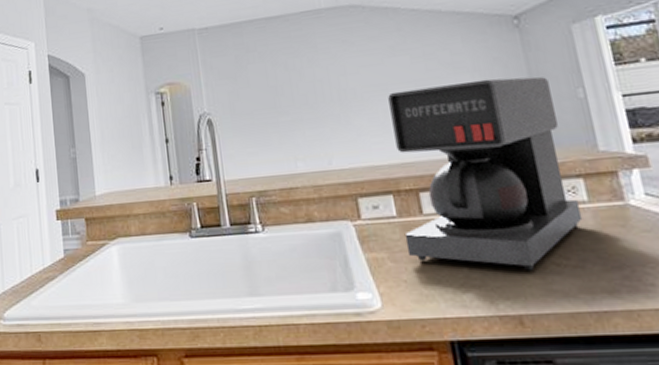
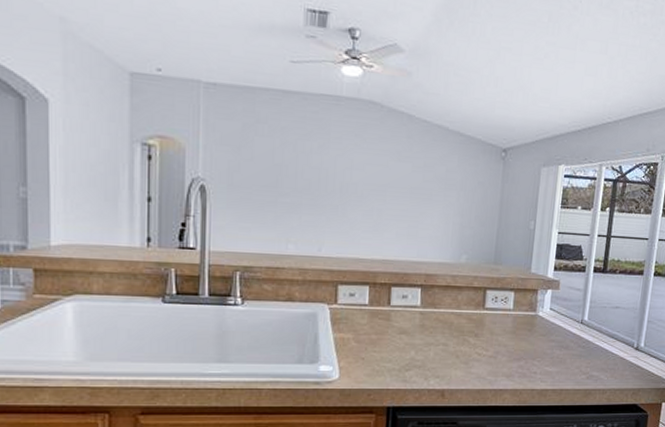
coffee maker: present [388,77,583,271] -> none [370,194,513,357]

